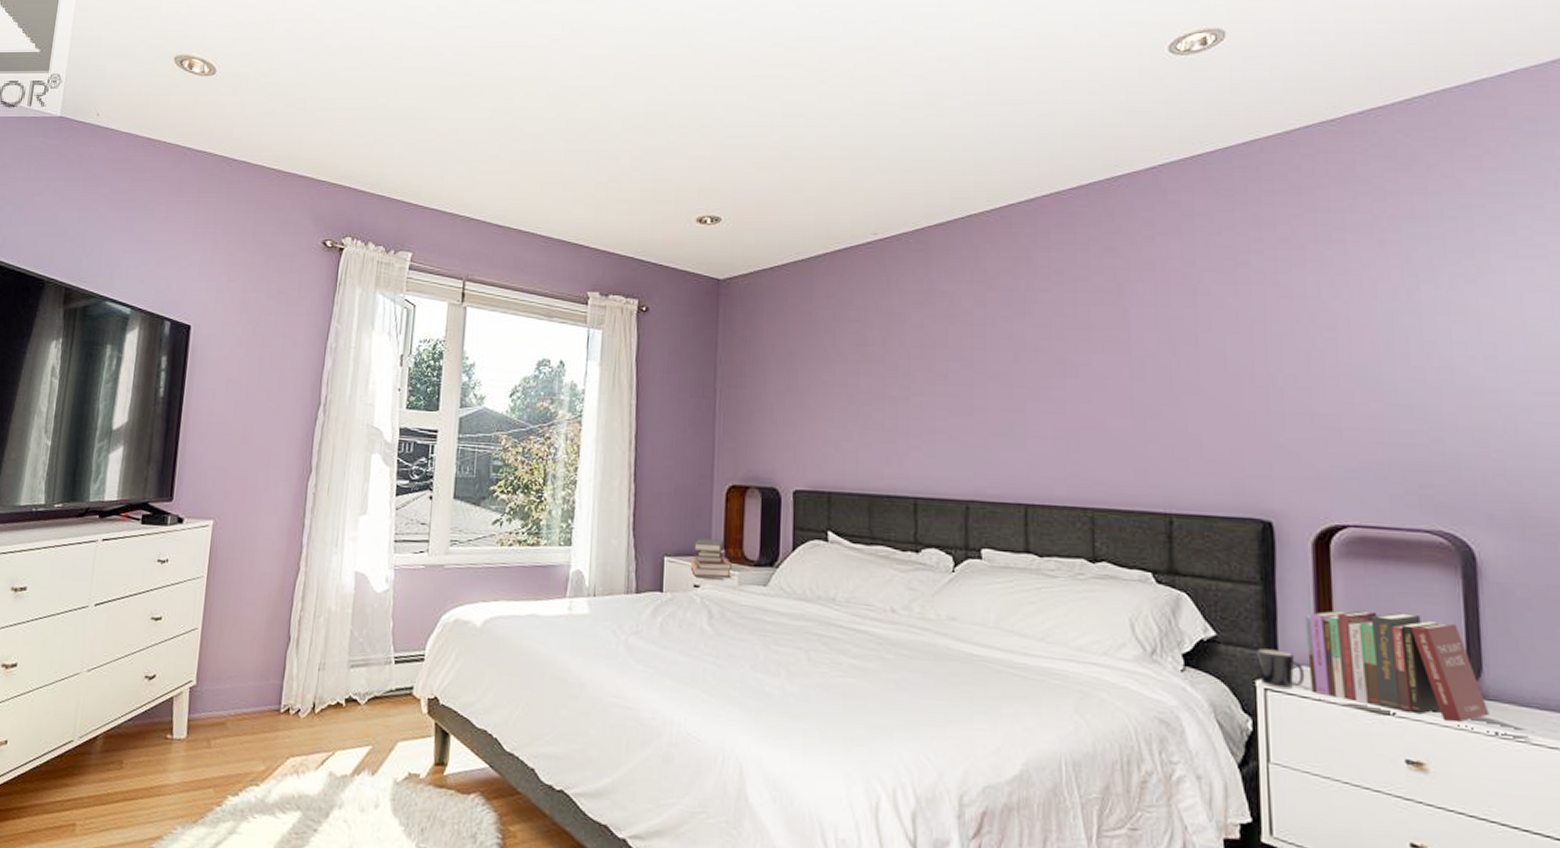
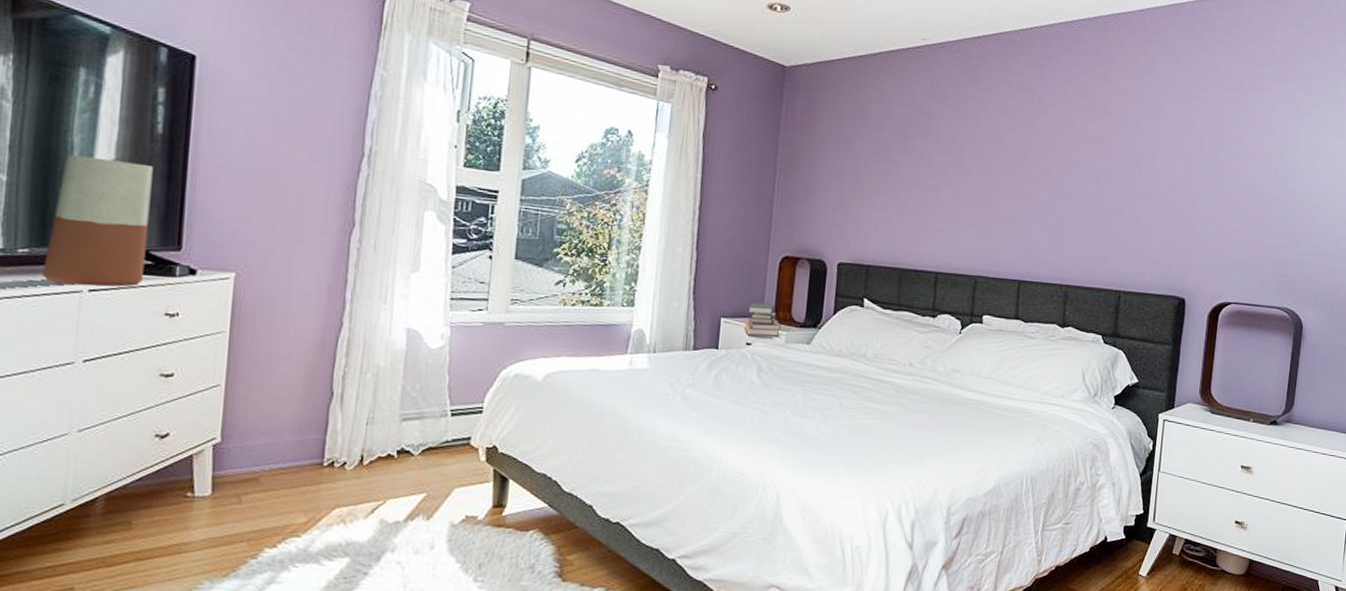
vase: none [70,420,155,537] -> present [42,154,153,287]
mug: present [1257,648,1305,690] -> none [1162,391,1190,420]
books: present [1304,610,1490,723] -> none [1192,363,1294,440]

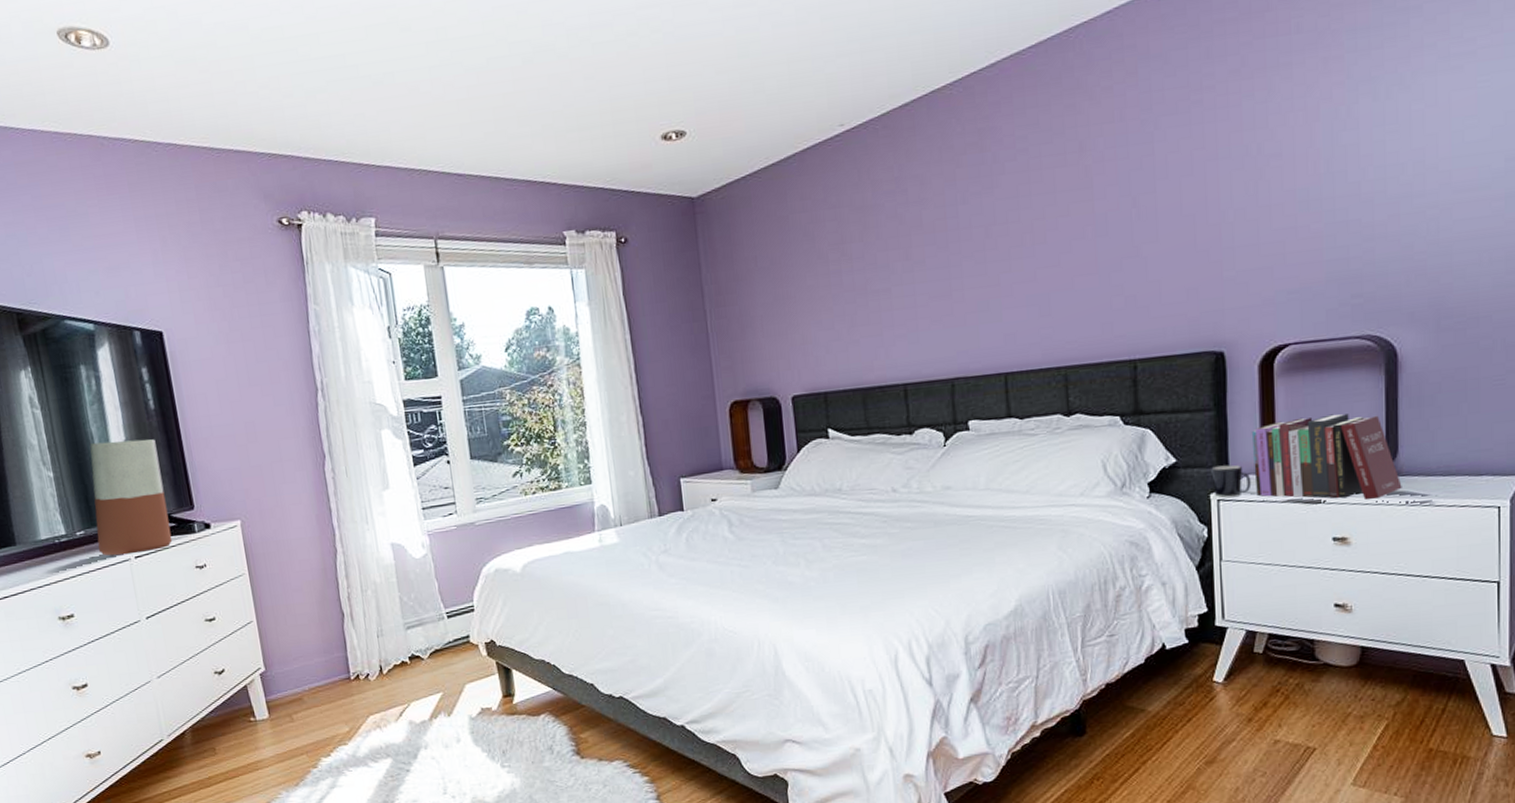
books: present [744,302,782,337] -> none [705,454,745,492]
mug: none [1162,391,1190,420] -> present [1211,464,1252,499]
books: none [1192,363,1294,440] -> present [1251,414,1402,501]

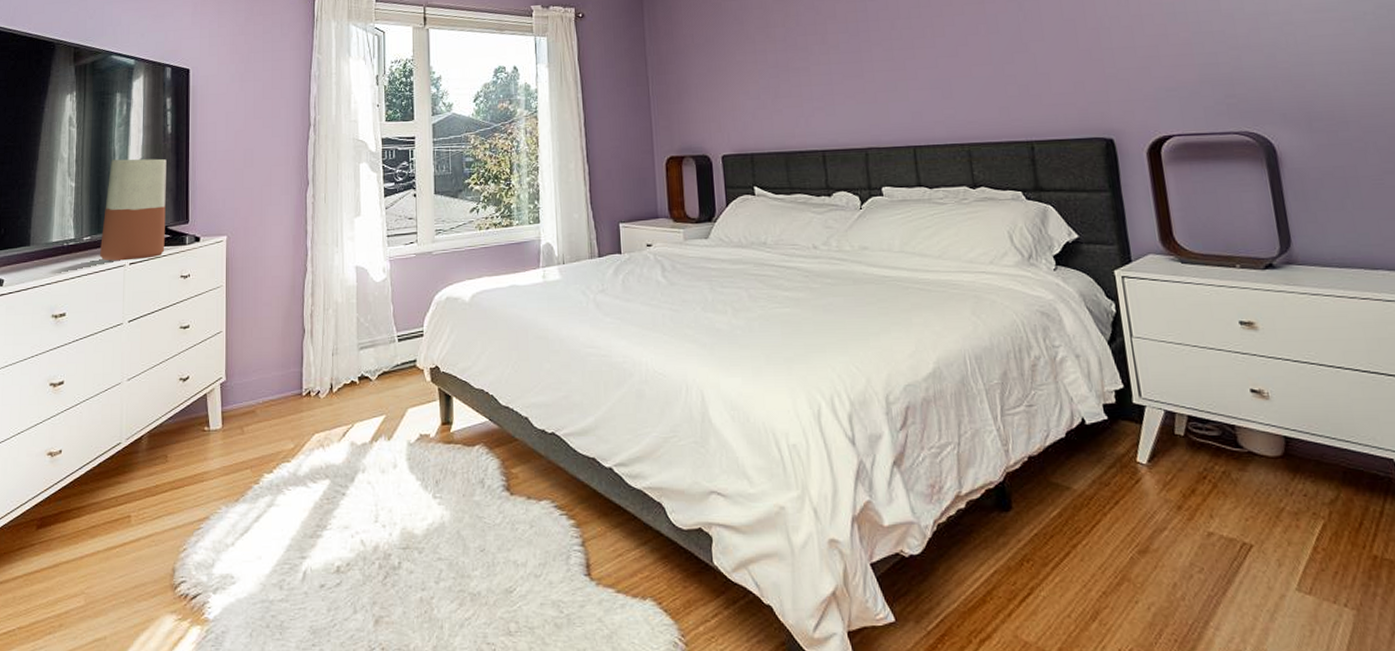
mug: present [1211,464,1252,499] -> none [1112,243,1153,276]
books: present [1251,414,1402,501] -> none [1147,202,1301,287]

